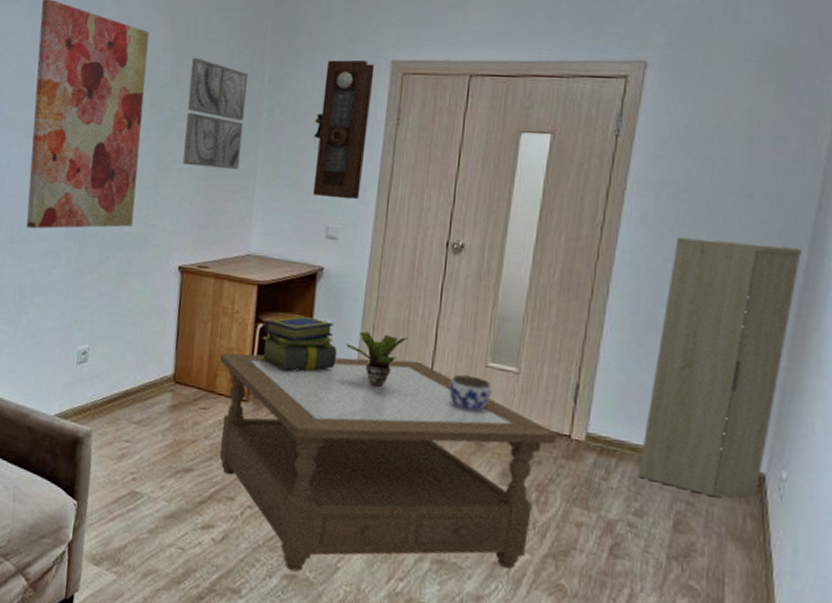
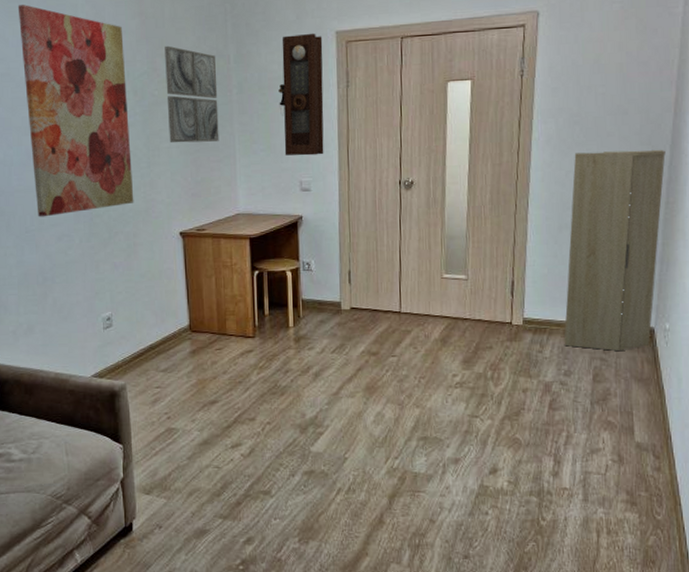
coffee table: present [219,353,557,572] -> none [226,282,501,468]
stack of books: present [261,315,337,372] -> none [259,258,323,306]
potted plant: present [346,331,408,388] -> none [329,264,378,309]
jar: present [449,374,492,412] -> none [415,287,448,316]

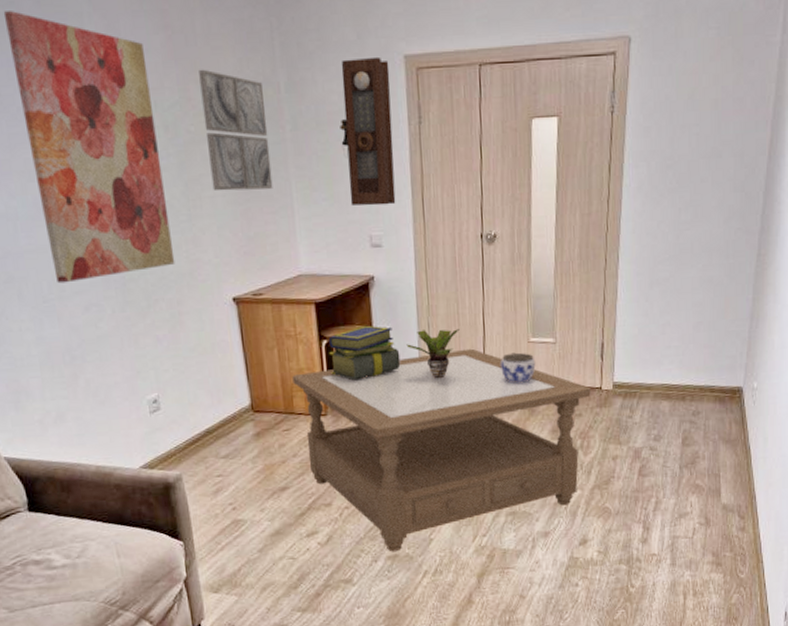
coffee table: none [226,282,501,468] -> present [292,348,591,552]
stack of books: none [259,258,323,306] -> present [328,325,401,380]
potted plant: none [329,264,378,309] -> present [406,329,459,379]
jar: none [415,287,448,316] -> present [501,352,536,384]
cabinet: present [564,149,666,351] -> none [654,196,759,413]

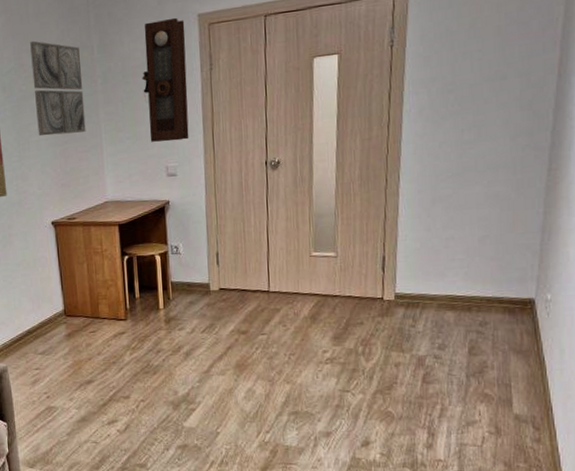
coffee table: present [292,348,591,552] -> none [98,262,372,442]
stack of books: present [328,325,401,380] -> none [129,243,192,289]
potted plant: present [406,329,459,379] -> none [197,245,245,290]
jar: present [501,352,536,384] -> none [284,265,318,294]

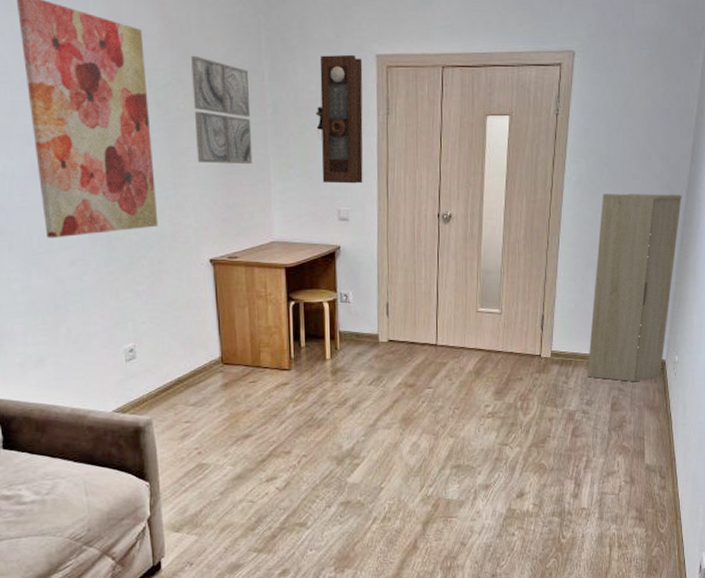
cabinet: none [437,114,548,323] -> present [587,193,682,381]

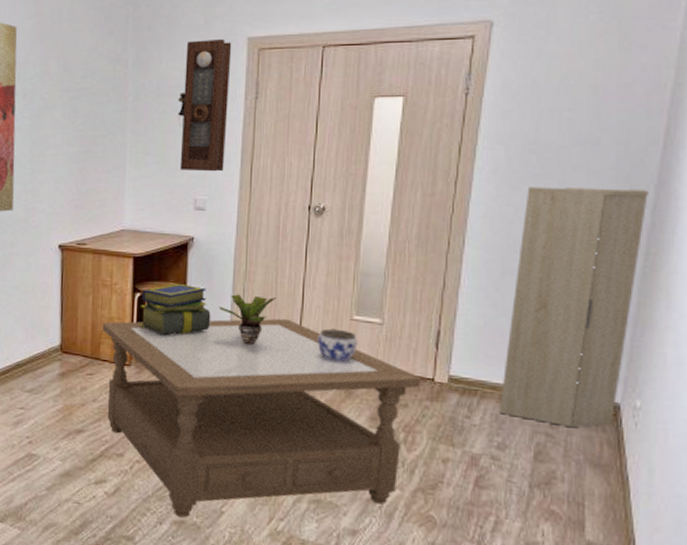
wall art: present [191,55,253,164] -> none [56,47,113,150]
coffee table: none [261,315,531,499] -> present [102,318,421,518]
stack of books: none [296,290,361,338] -> present [140,283,211,335]
potted plant: none [367,296,415,341] -> present [219,294,276,346]
jar: none [451,320,483,348] -> present [318,328,358,362]

